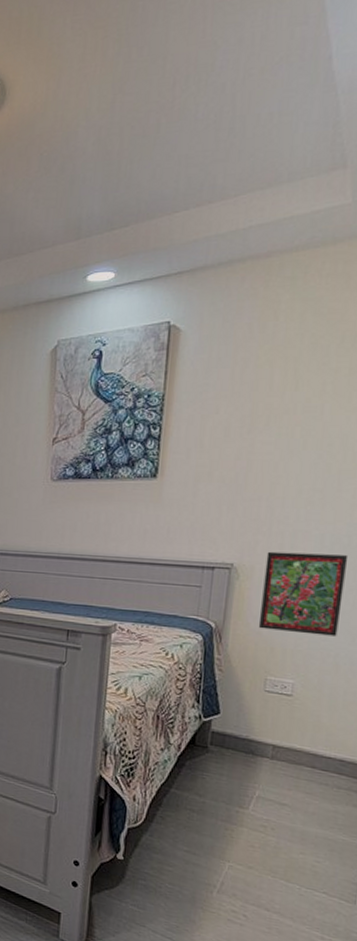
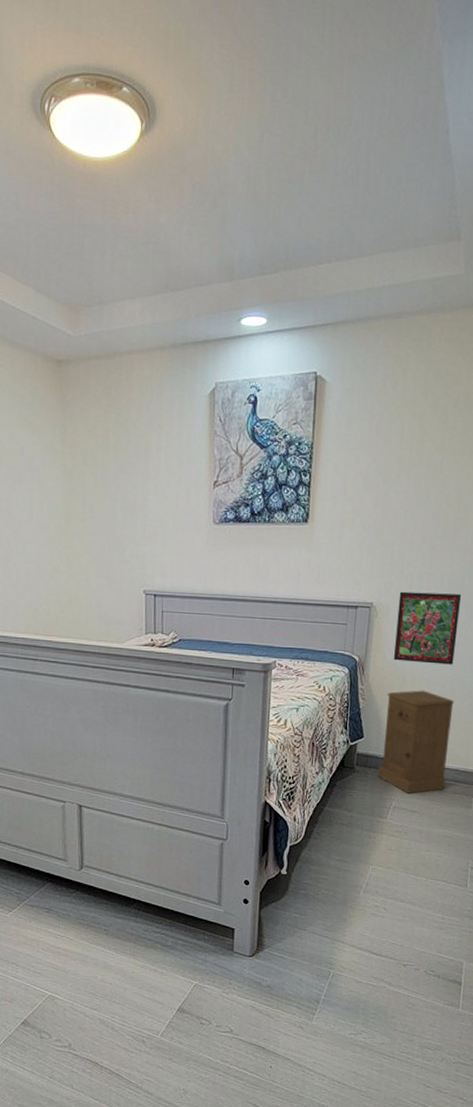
nightstand: none [237,663,338,784] -> present [377,690,454,794]

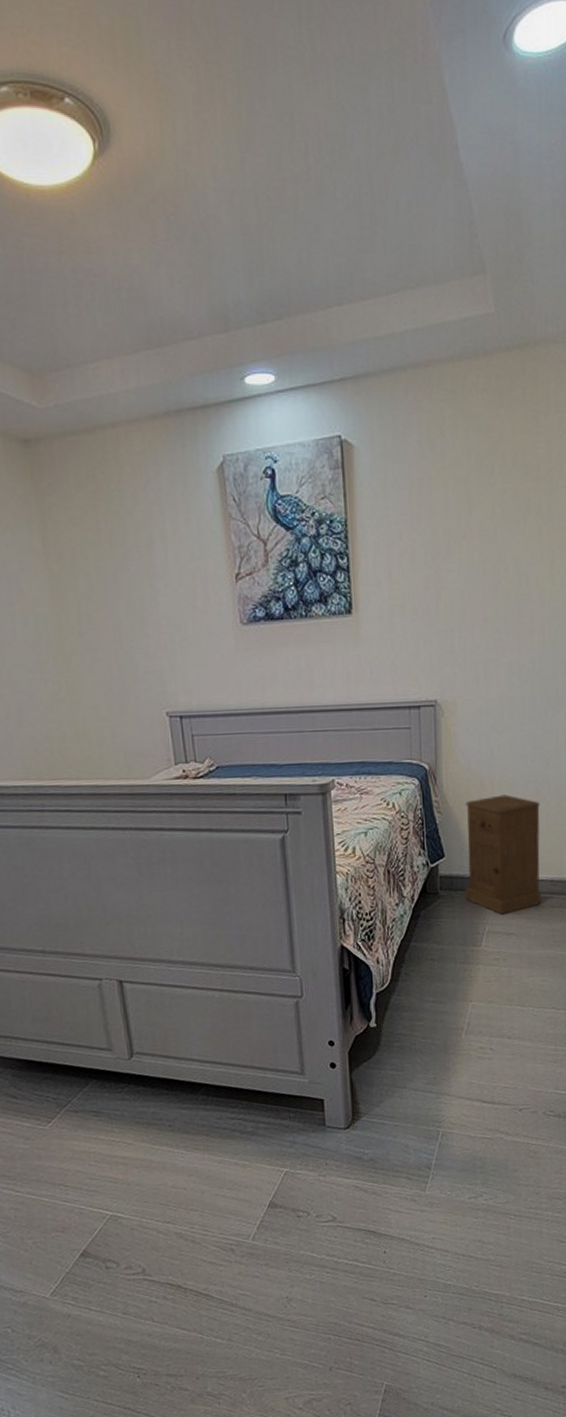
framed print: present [393,591,462,665] -> none [465,681,535,764]

